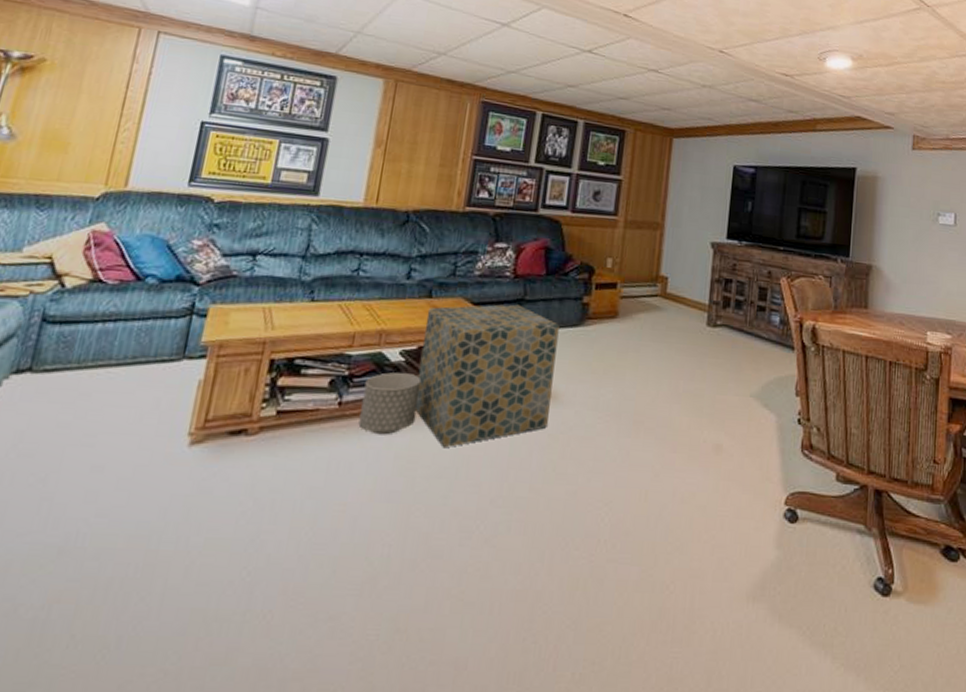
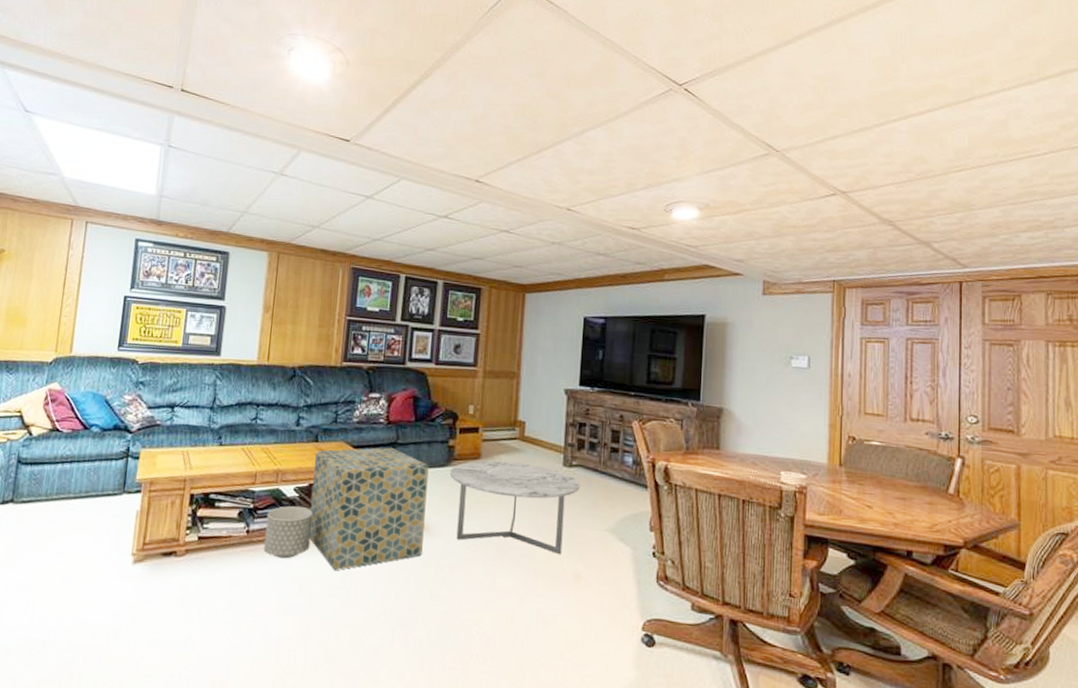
coffee table: none [582,320,725,423] -> present [449,461,580,554]

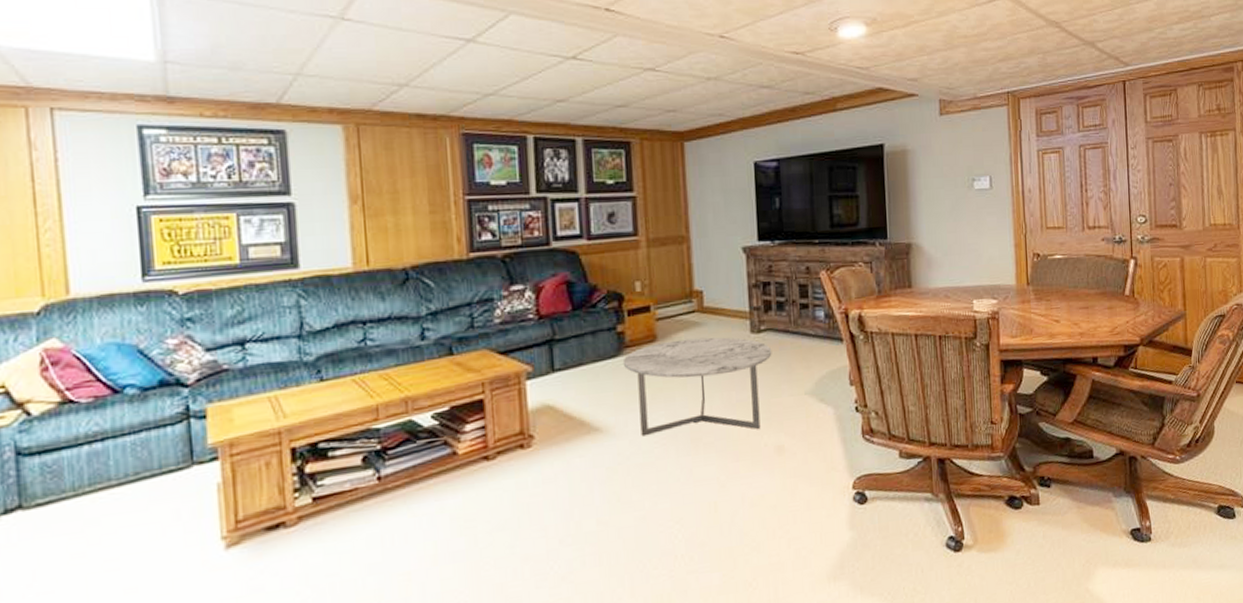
planter: present [263,506,313,559] -> none [401,435,464,502]
storage ottoman: present [309,447,429,570] -> none [451,345,603,500]

